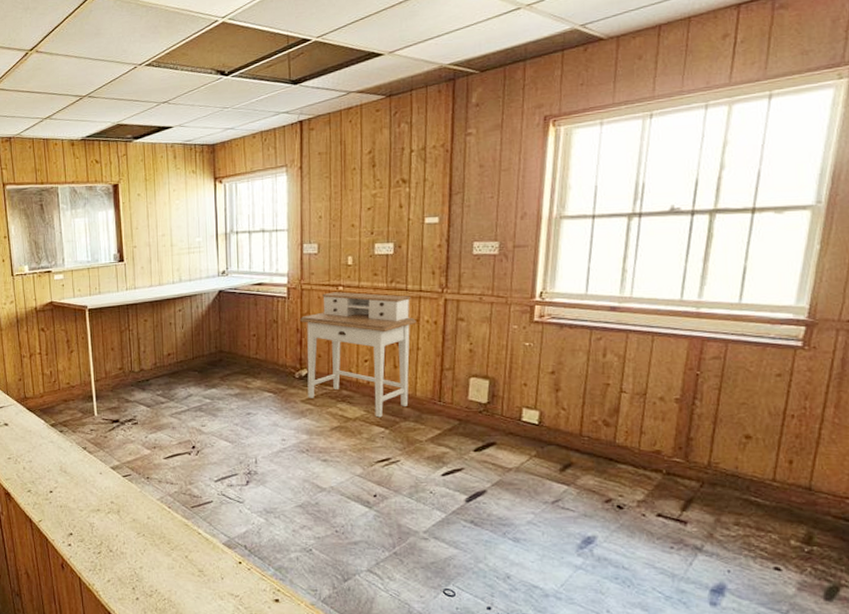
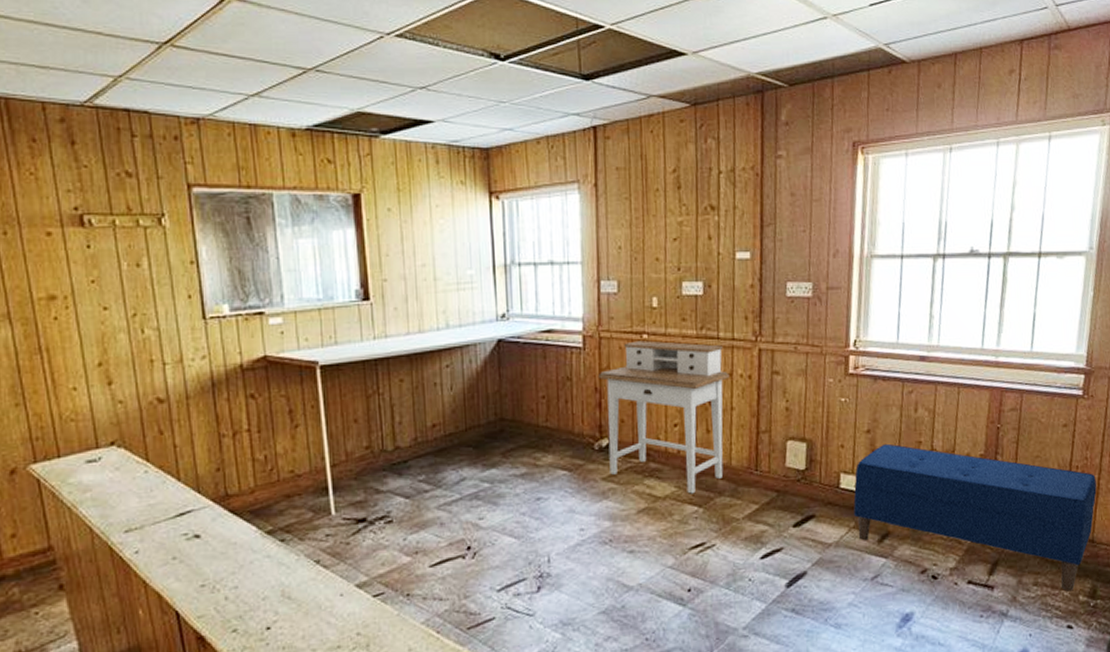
bench: none [535,384,817,535] -> present [853,443,1097,592]

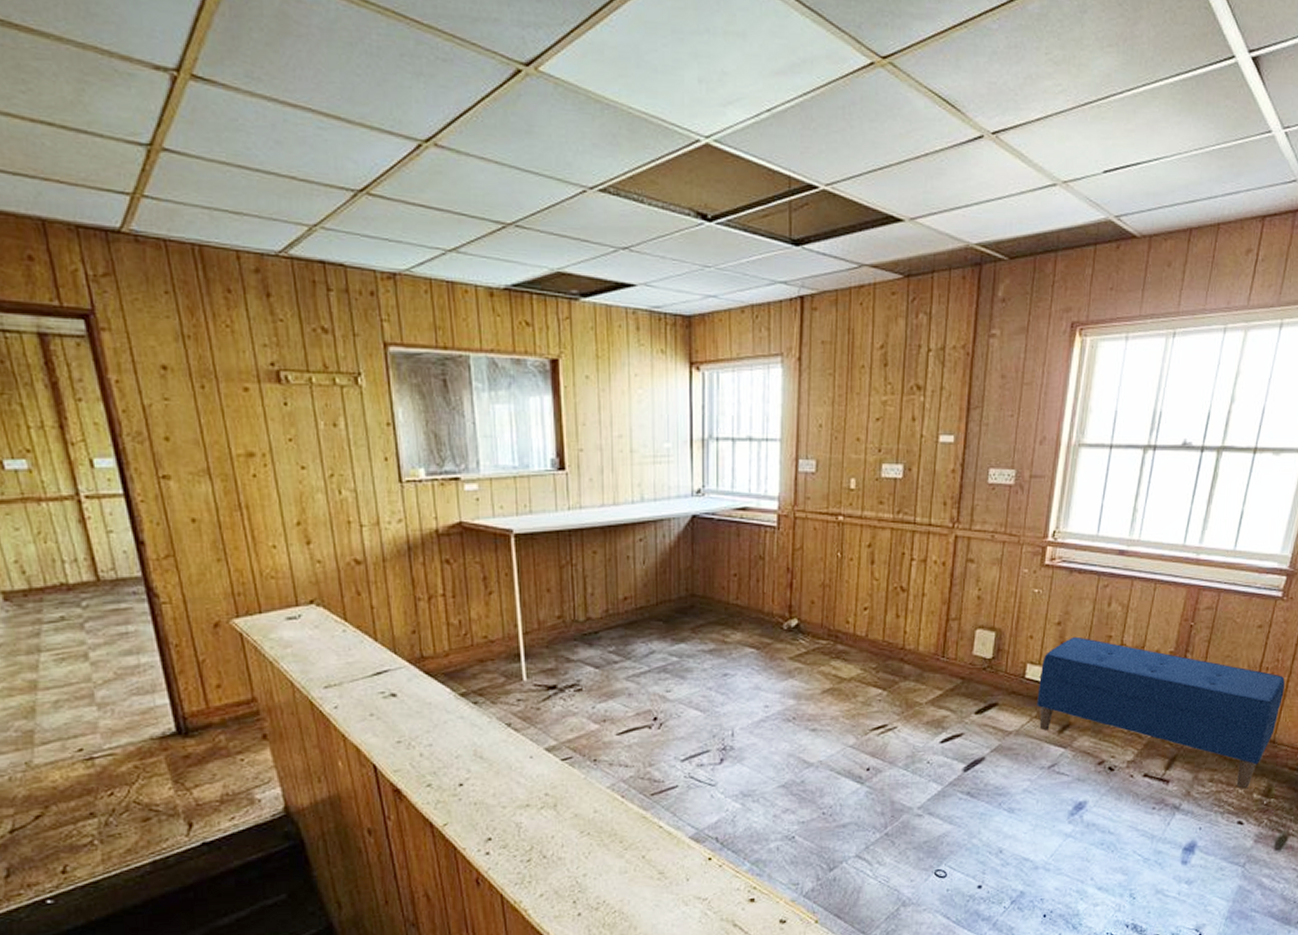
desk: present [597,340,730,494] -> none [790,522,923,677]

